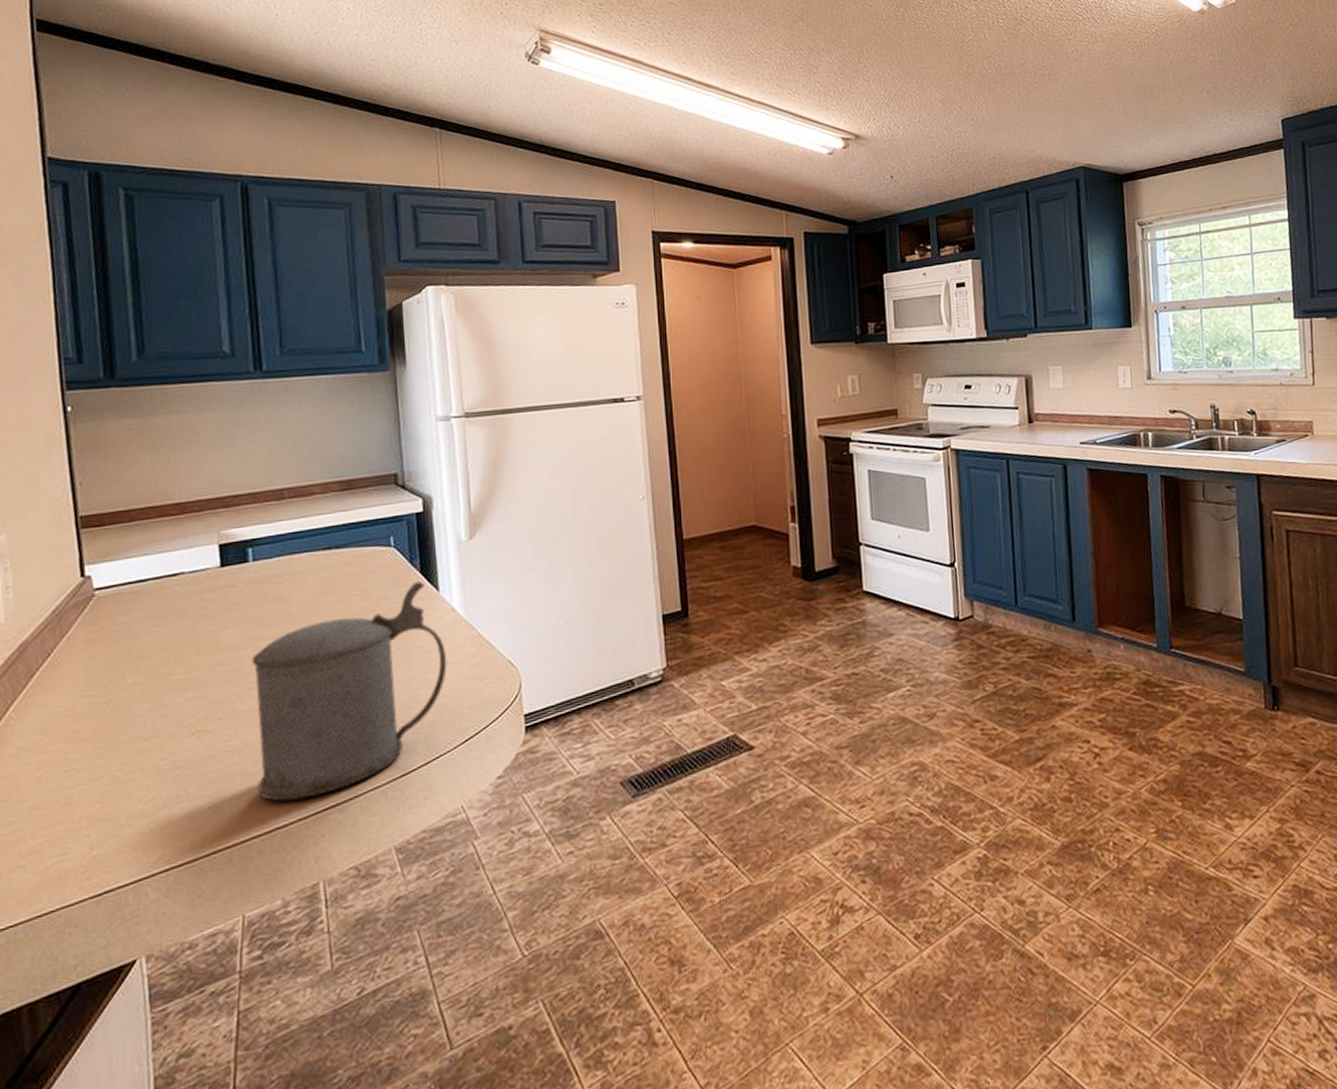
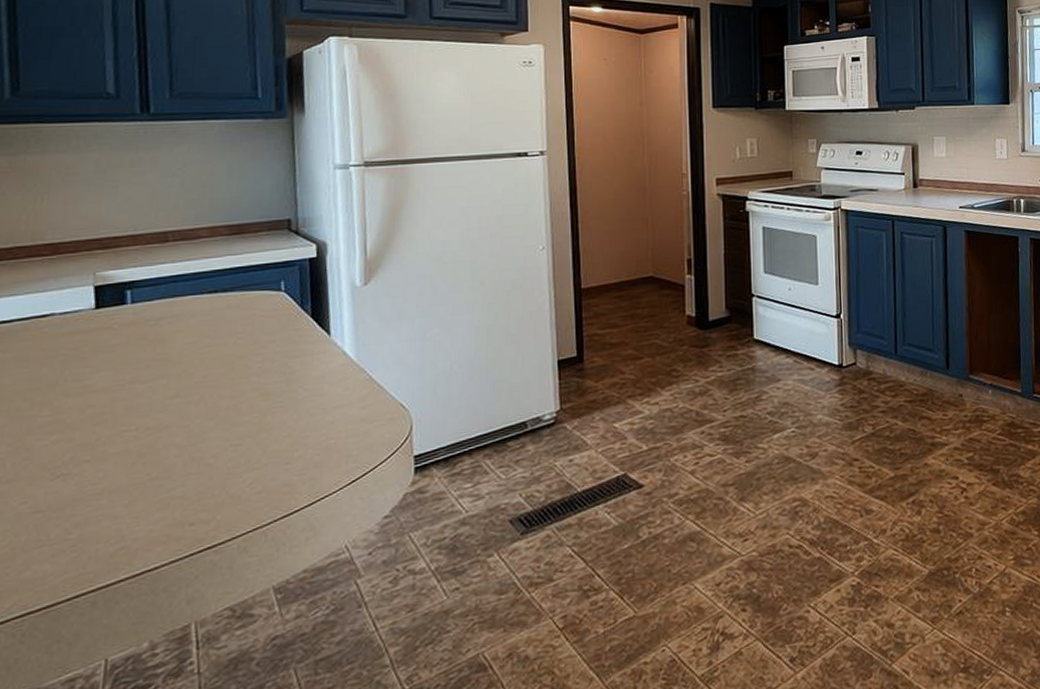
beer stein: present [251,580,447,802] -> none [125,324,336,544]

